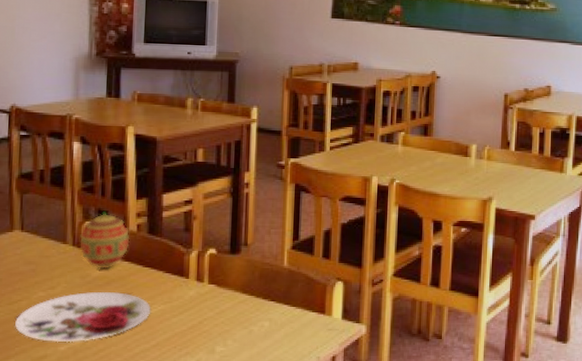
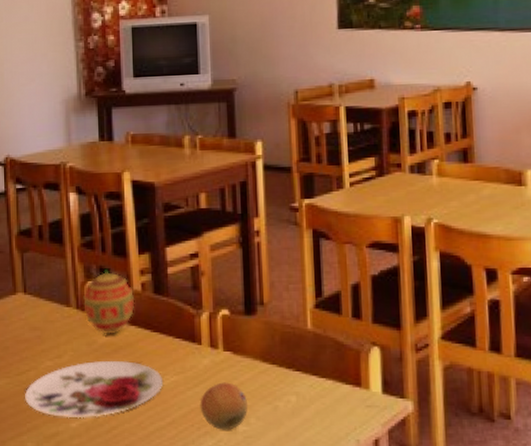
fruit: none [183,310,226,351] -> present [199,382,247,430]

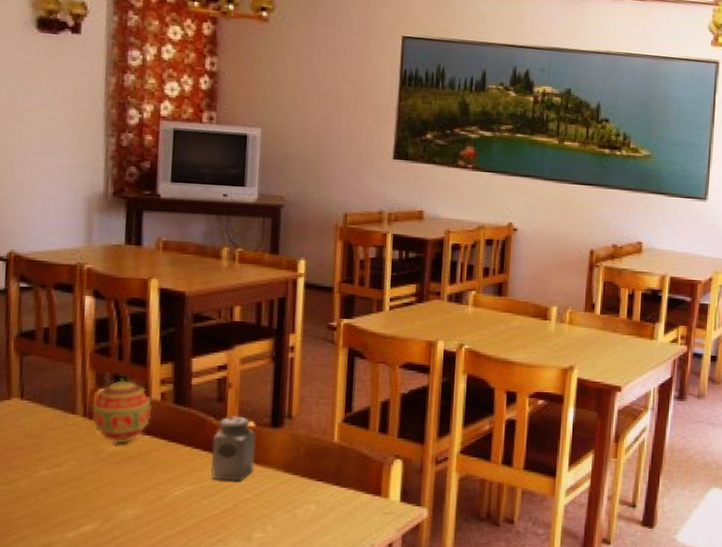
plate: present [25,361,162,419] -> none [13,471,176,529]
salt shaker: none [191,304,233,372] -> present [210,416,256,481]
fruit: present [199,382,247,430] -> none [215,492,266,538]

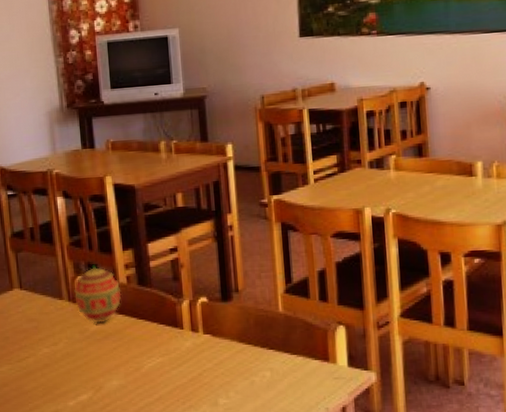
salt shaker: present [210,416,256,481] -> none [173,293,212,353]

